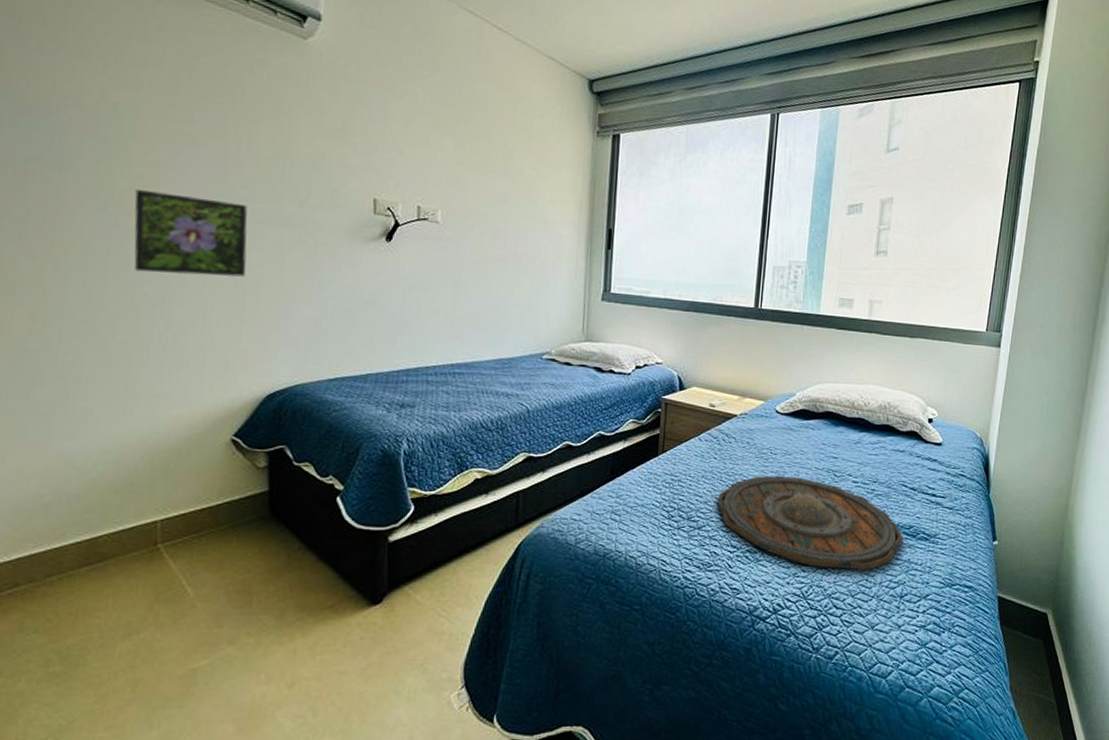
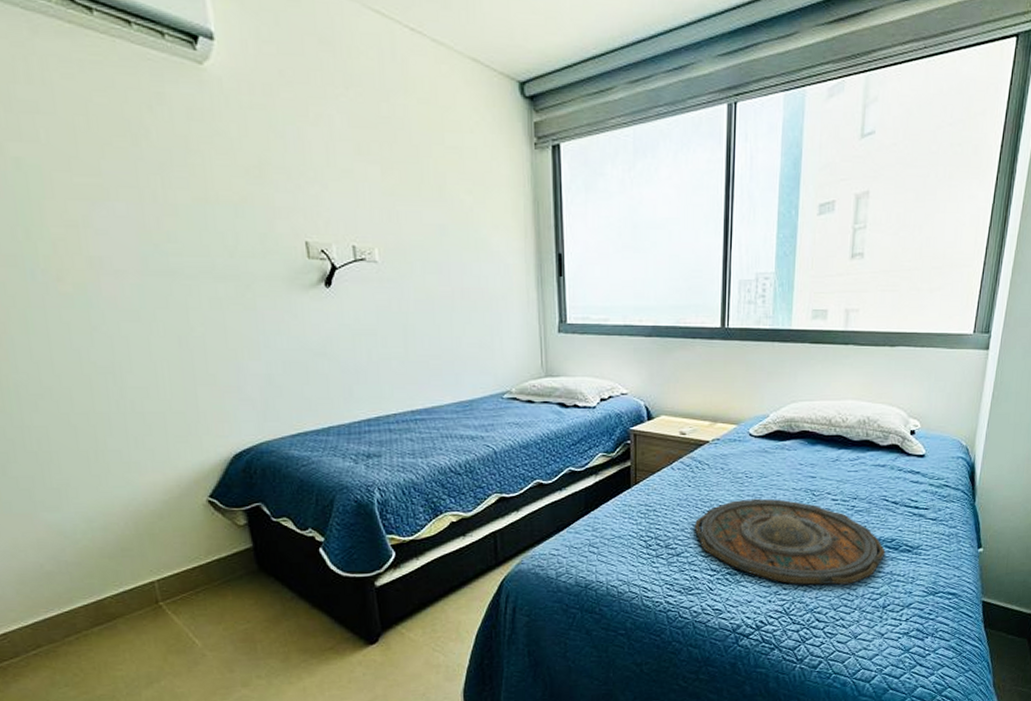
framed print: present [134,189,248,277] -> none [59,252,190,340]

